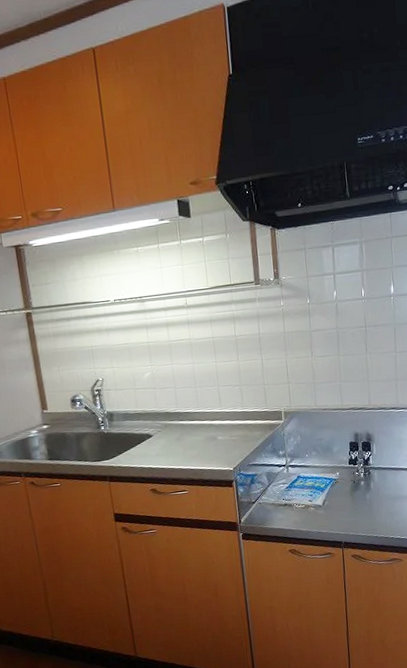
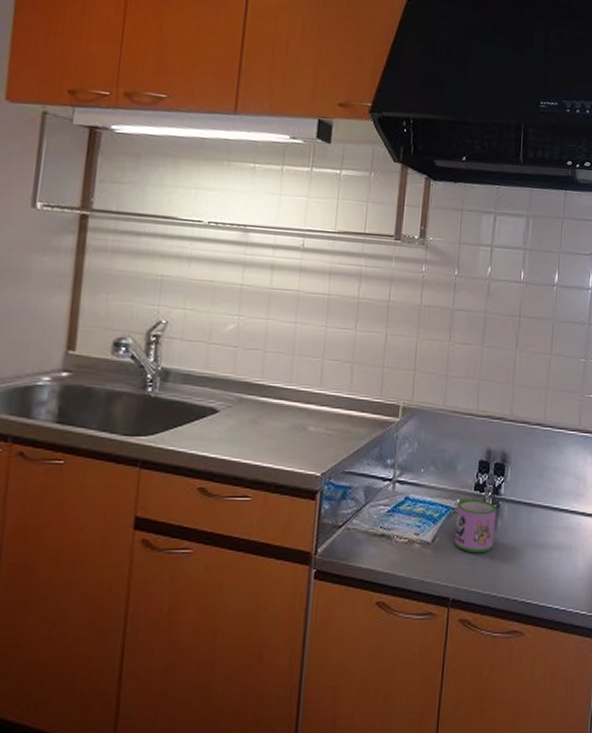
mug: none [337,470,370,509] -> present [453,498,497,554]

